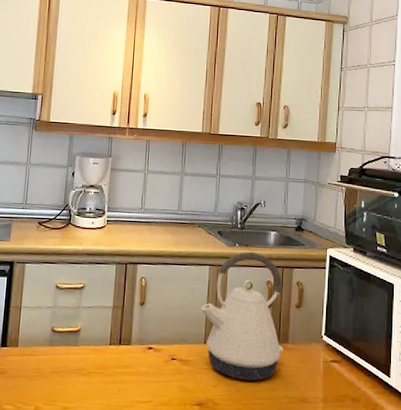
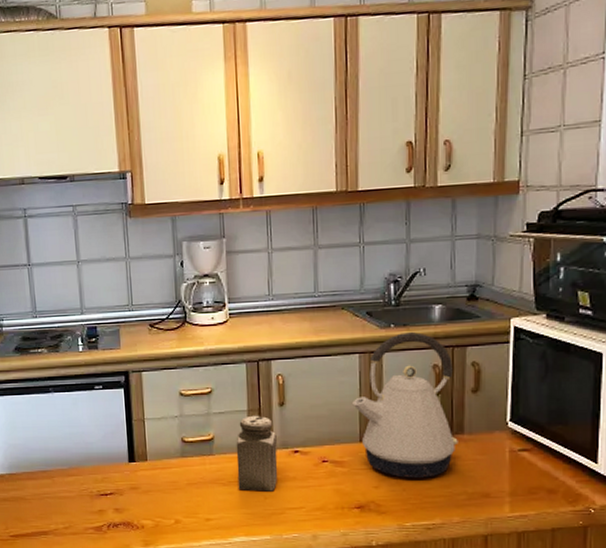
salt shaker: none [96,312,135,384] -> present [236,415,278,492]

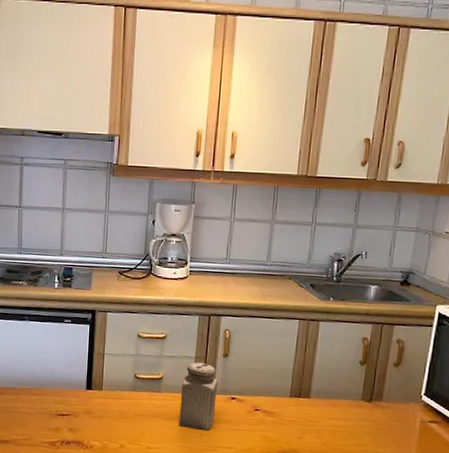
kettle: present [352,331,458,478] -> none [288,306,381,435]

